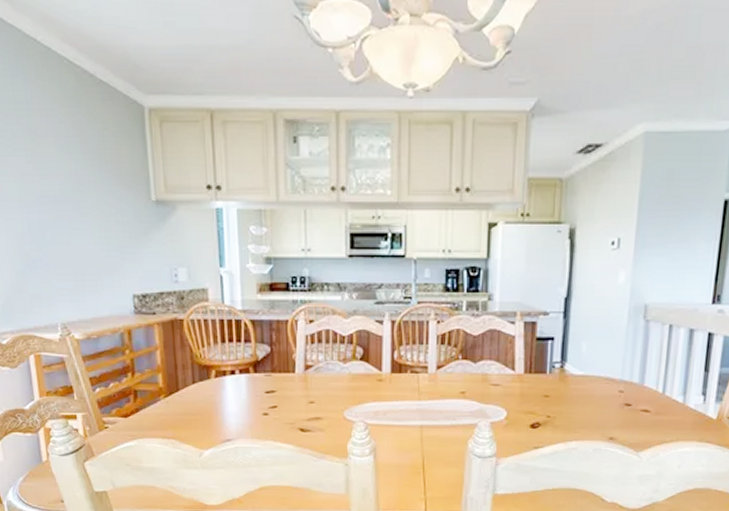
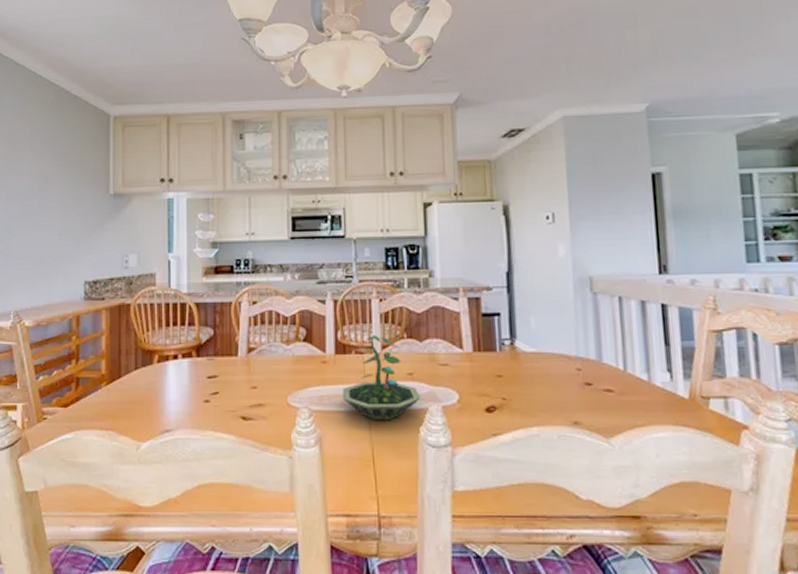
terrarium: none [397,356,472,434] -> present [343,336,421,421]

